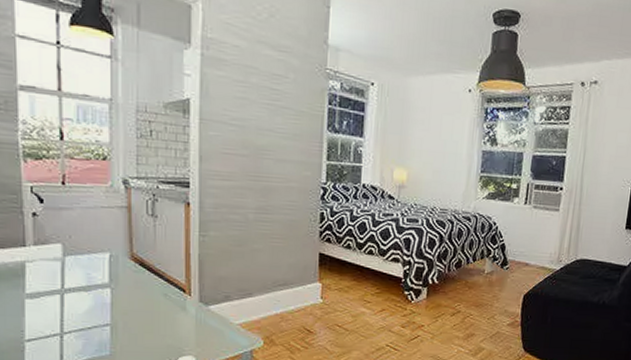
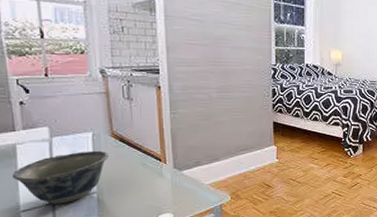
bowl: none [18,274,126,335] -> present [11,150,109,204]

